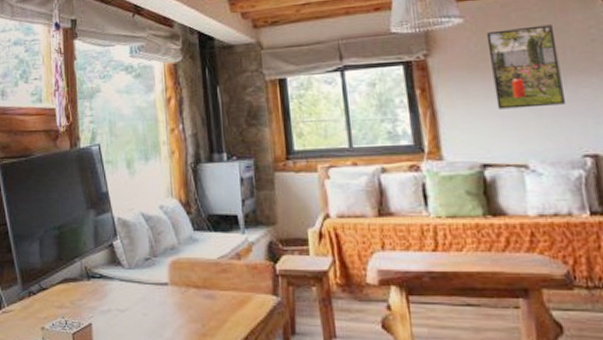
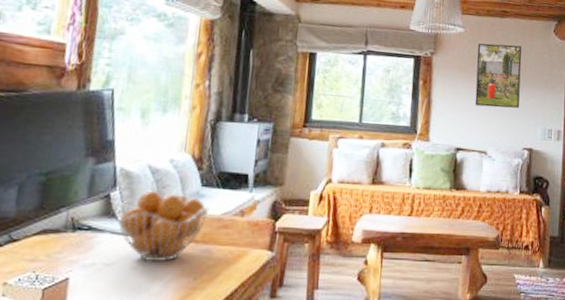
fruit basket: none [121,237,205,307] -> present [116,190,209,261]

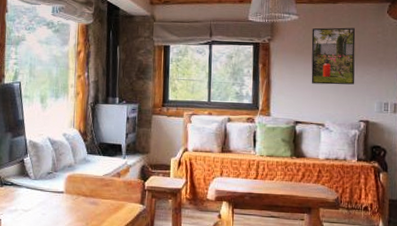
fruit basket: present [116,190,209,261] -> none [29,157,94,210]

